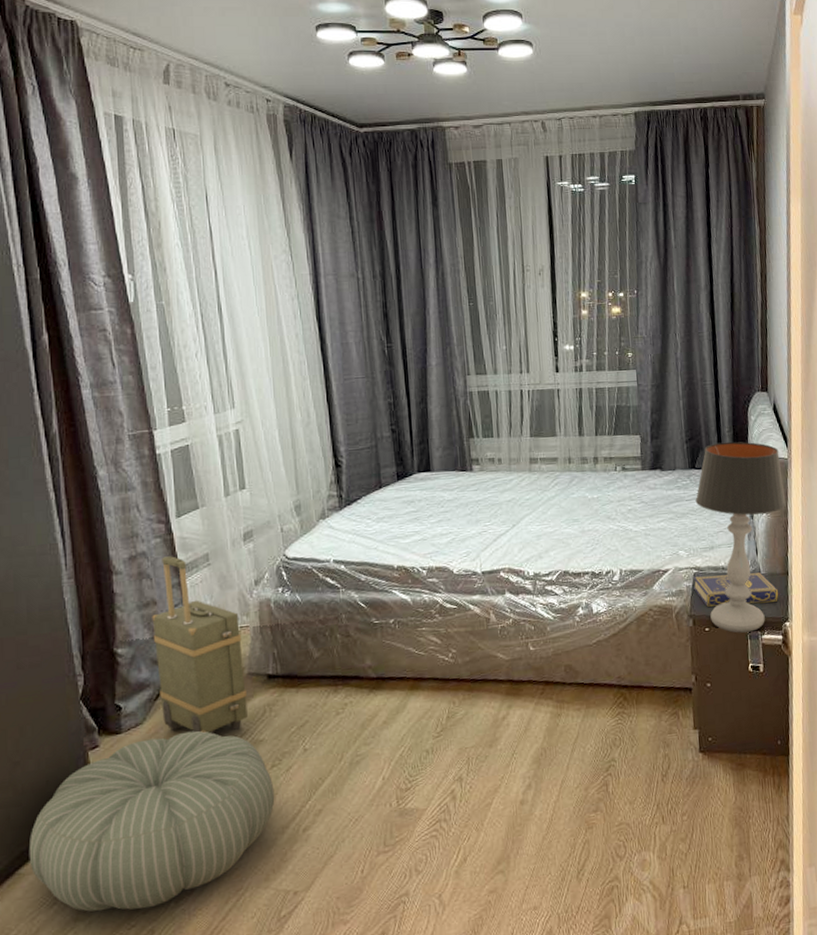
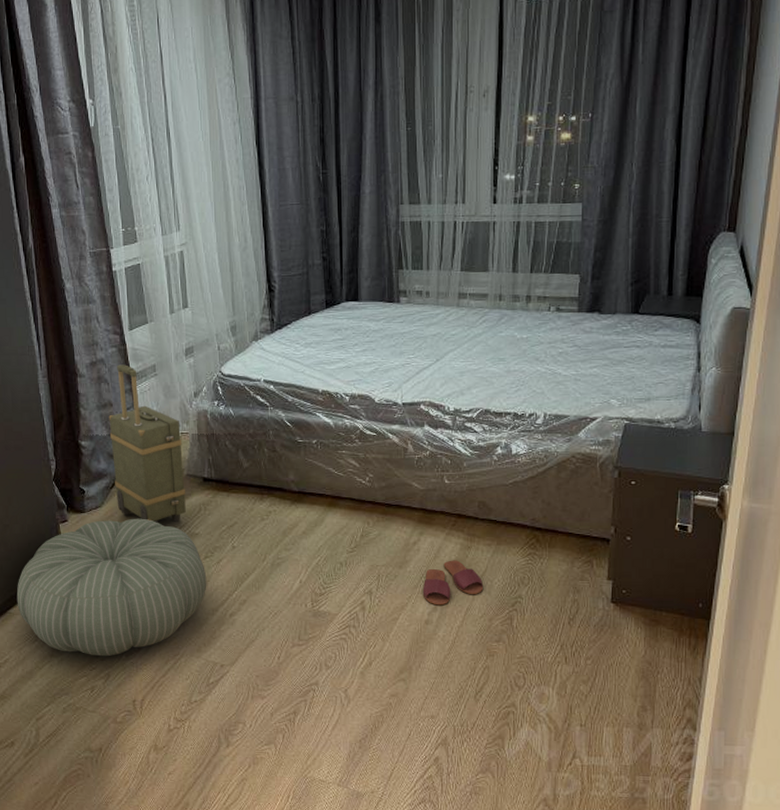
slippers: none [515,730,577,783] -> present [422,560,484,606]
book: present [692,571,780,607] -> none [621,427,721,462]
table lamp: present [695,441,786,633] -> none [635,286,742,490]

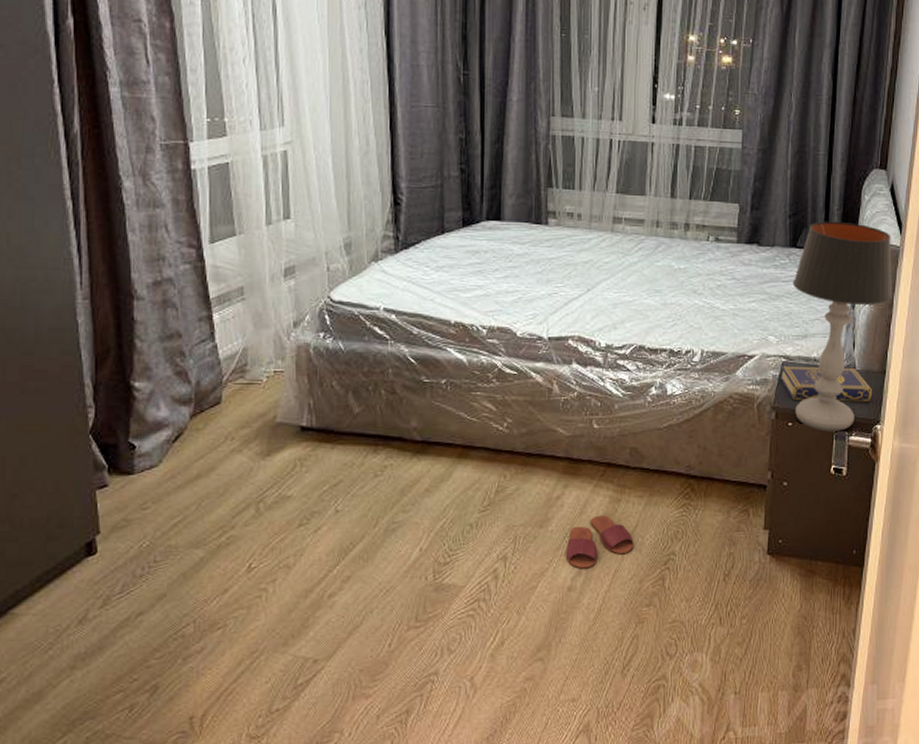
pouf: present [16,518,207,657] -> none [24,479,300,663]
suitcase: present [108,364,186,523] -> none [175,285,276,485]
book: none [621,427,721,462] -> present [779,365,874,402]
table lamp: none [635,286,742,490] -> present [792,221,893,432]

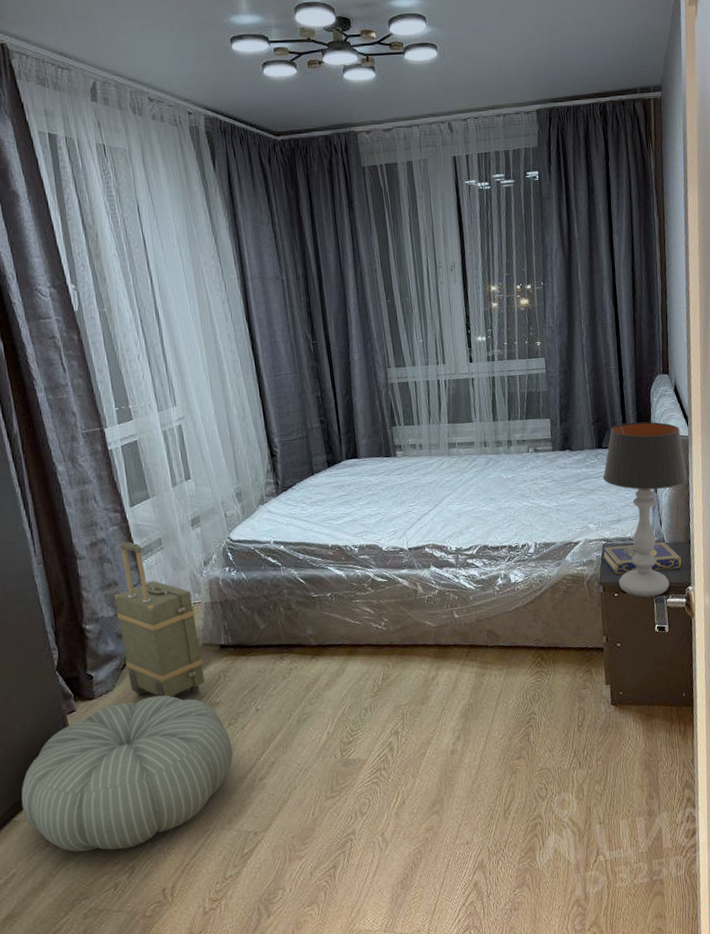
pouf: none [24,479,300,663] -> present [21,695,233,852]
suitcase: none [175,285,276,485] -> present [114,541,205,698]
slippers: present [565,515,634,569] -> none [445,688,501,735]

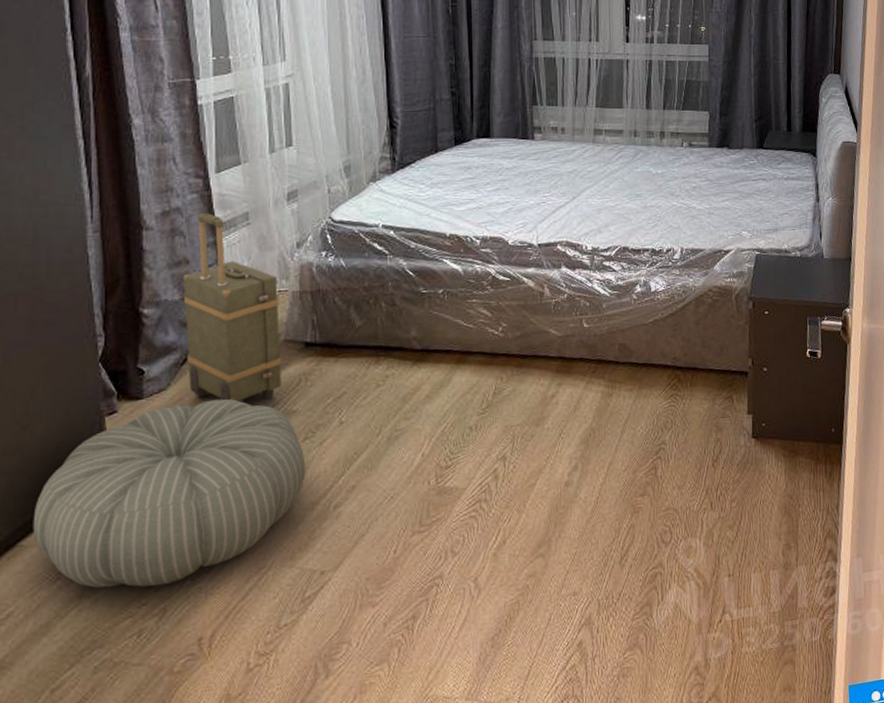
table lamp: present [602,421,688,598] -> none [761,123,853,318]
book: present [602,541,683,575] -> none [754,256,842,290]

